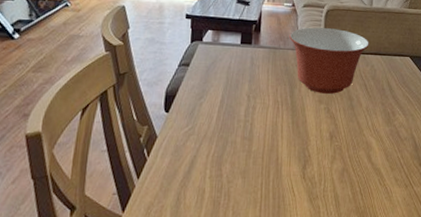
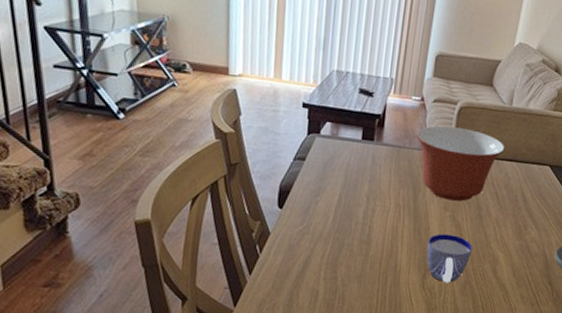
cup: none [305,125,347,172] -> present [426,234,473,283]

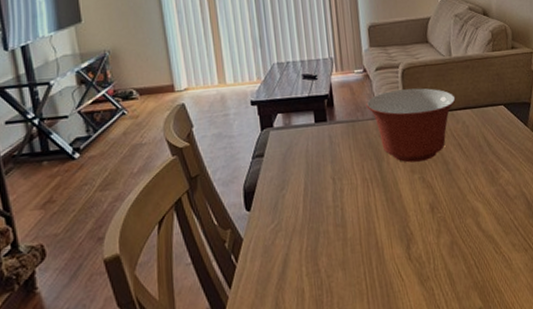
cup: present [426,234,473,283] -> none [403,196,451,249]

